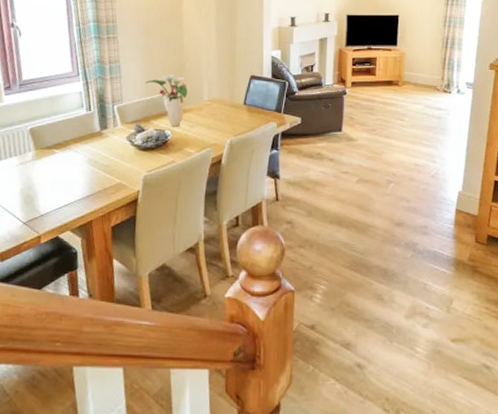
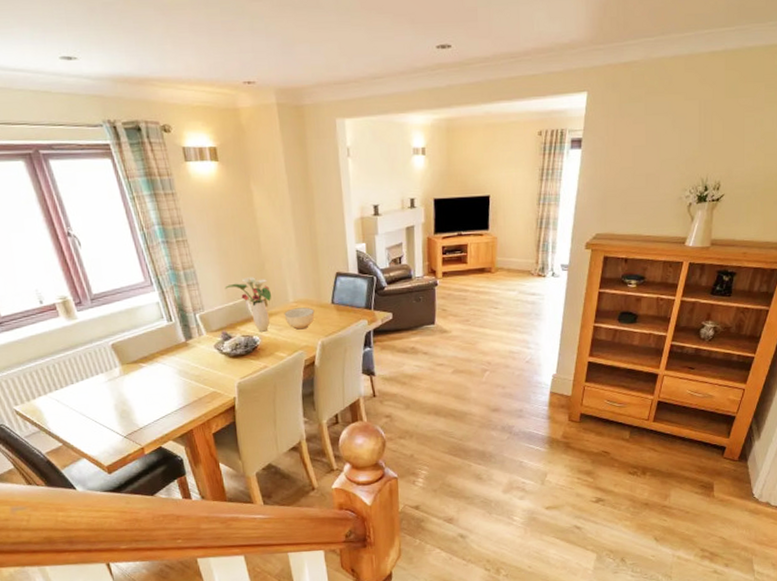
bowl: none [197,106,227,127] -> present [284,307,315,330]

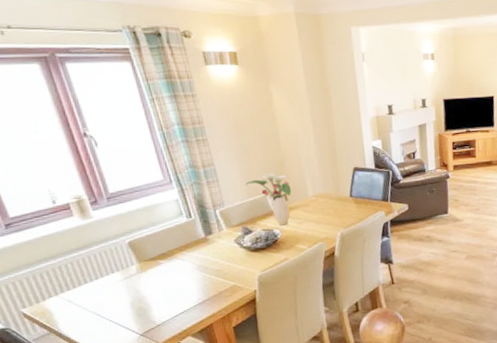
bowl: present [284,307,315,330] -> none [304,201,334,222]

